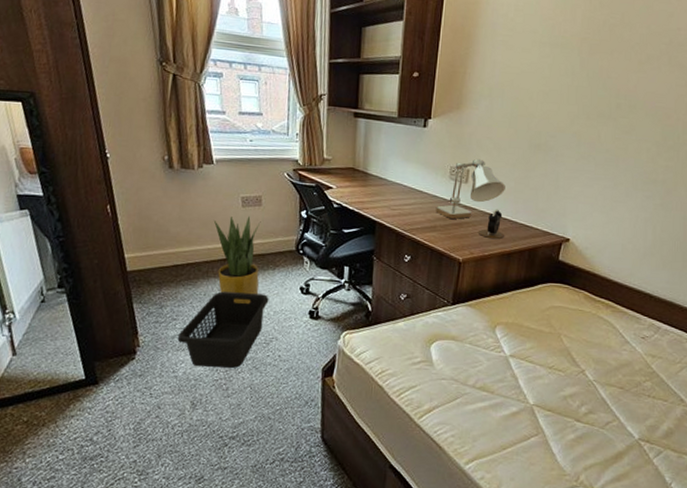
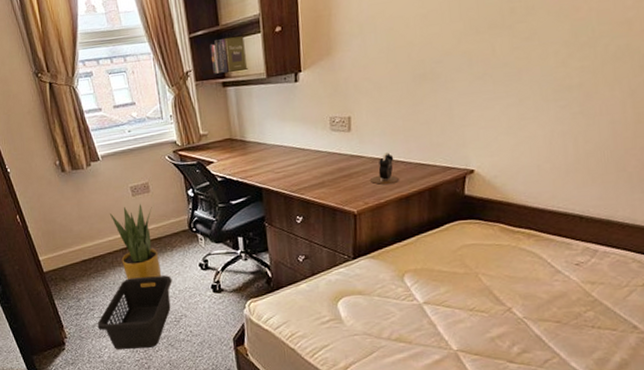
books: none [347,71,382,105] -> present [209,36,247,74]
desk lamp: present [435,158,506,219] -> none [321,103,393,172]

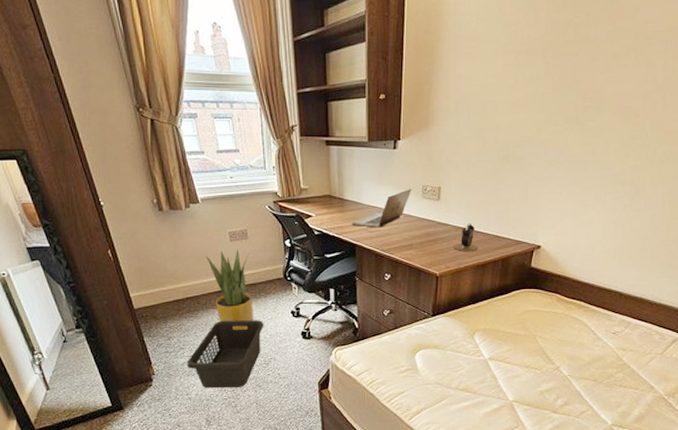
books: present [209,36,247,74] -> none [316,97,350,132]
laptop: none [255,122,319,168] -> present [351,189,412,228]

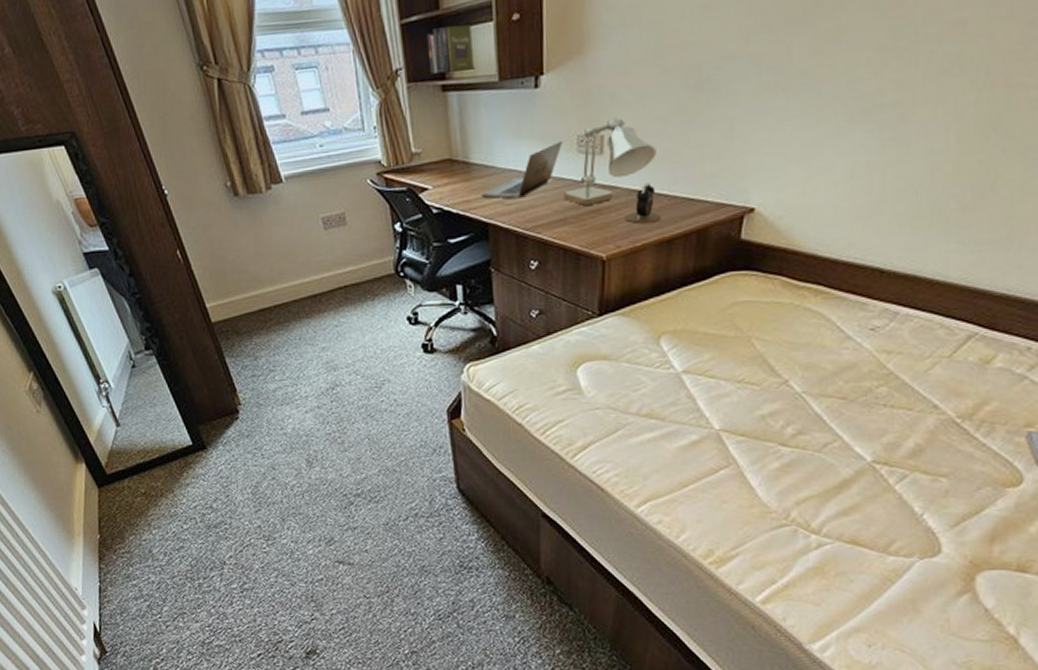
laundry basket: present [187,320,264,388] -> none [279,330,373,420]
planter: present [205,250,254,330] -> none [294,240,360,345]
books: none [316,97,350,132] -> present [426,24,474,74]
desk lamp: none [411,175,476,236] -> present [563,117,656,205]

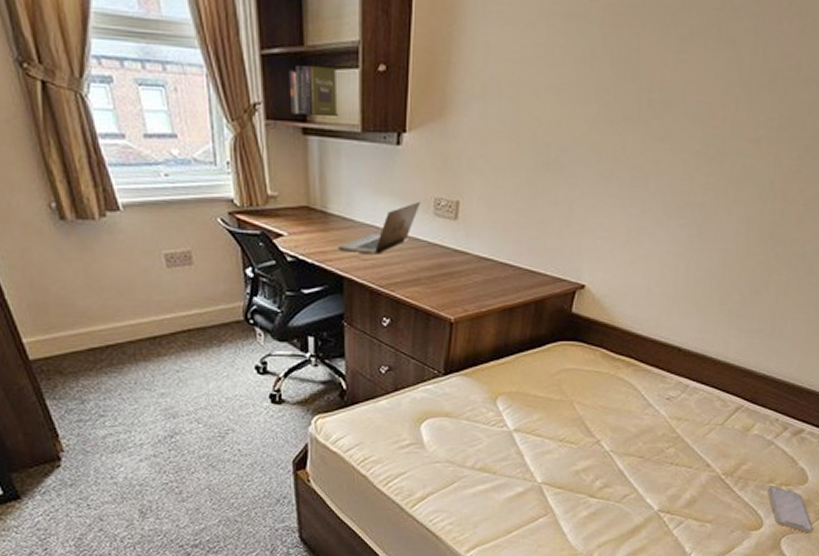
desk lamp: present [563,117,656,205] -> none [418,185,506,268]
alarm clock: present [625,183,660,224] -> none [473,252,505,290]

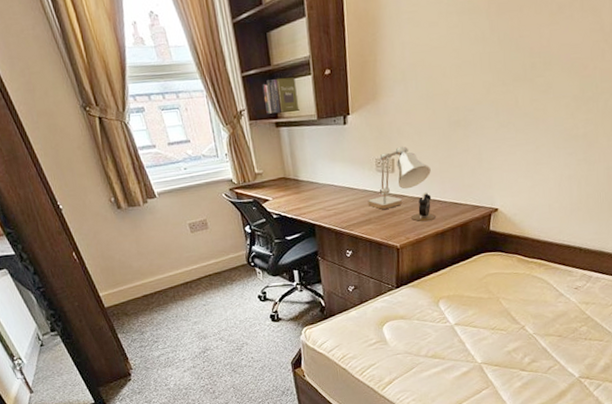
laptop: present [337,202,420,254] -> none [308,164,366,206]
desk lamp: none [418,185,506,268] -> present [368,146,431,209]
alarm clock: none [473,252,505,290] -> present [411,192,436,221]

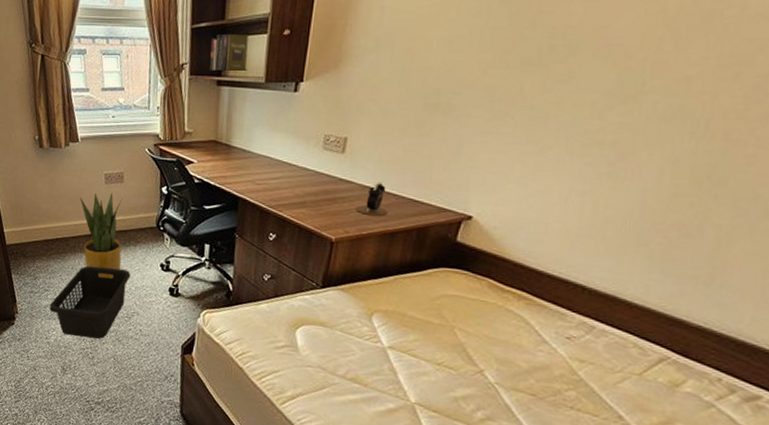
laundry basket: none [162,307,233,377] -> present [49,266,131,339]
planter: none [168,240,223,319] -> present [79,193,123,279]
desk lamp: present [368,146,431,209] -> none [305,124,391,194]

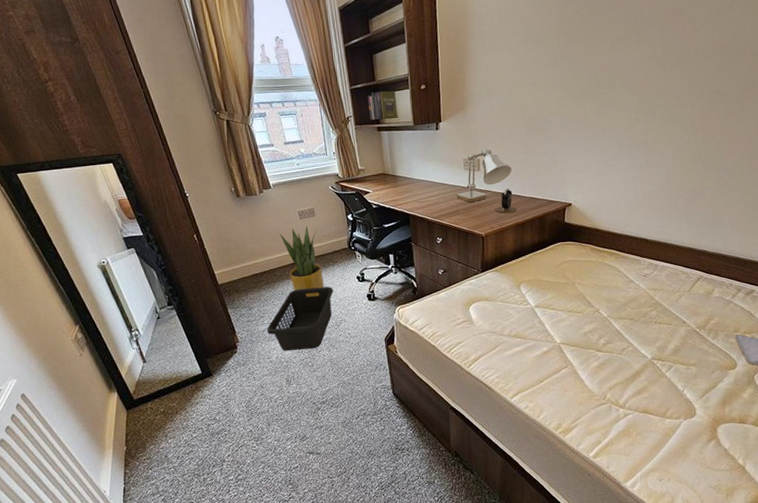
desk lamp: none [305,124,391,194] -> present [456,148,512,202]

